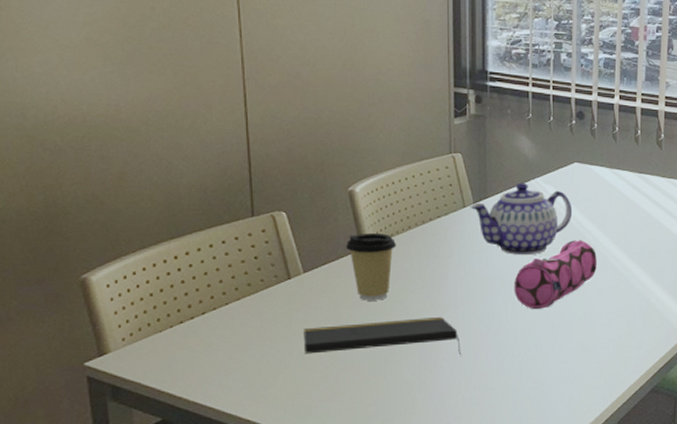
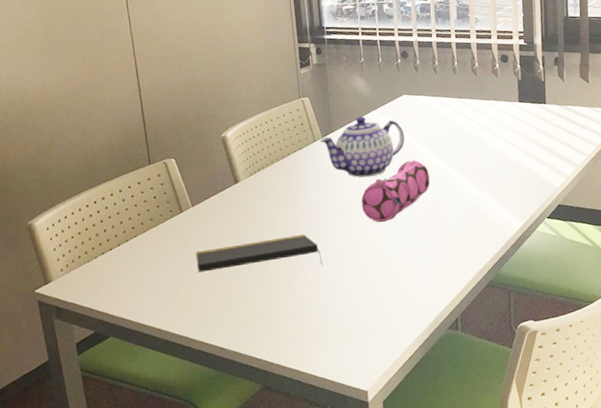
coffee cup: present [346,233,397,301] -> none [223,169,264,226]

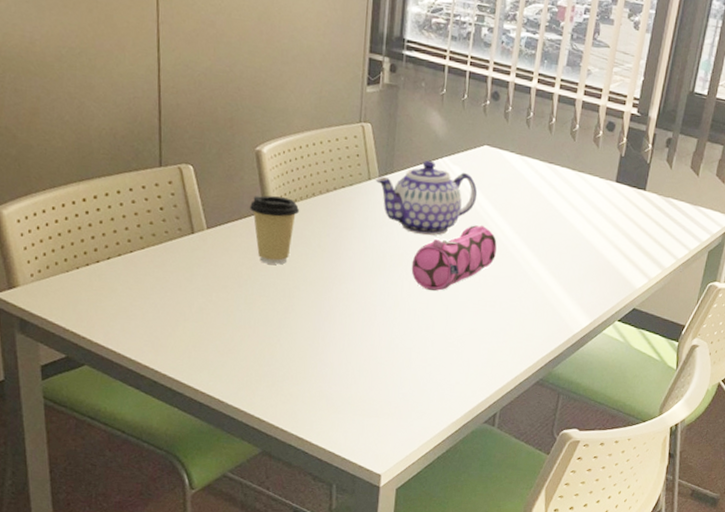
notepad: present [196,234,323,273] -> none [203,284,354,328]
coffee cup: none [223,169,264,226] -> present [250,195,300,265]

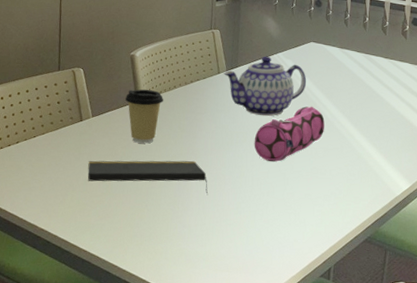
notepad: none [203,284,354,328] -> present [88,160,208,194]

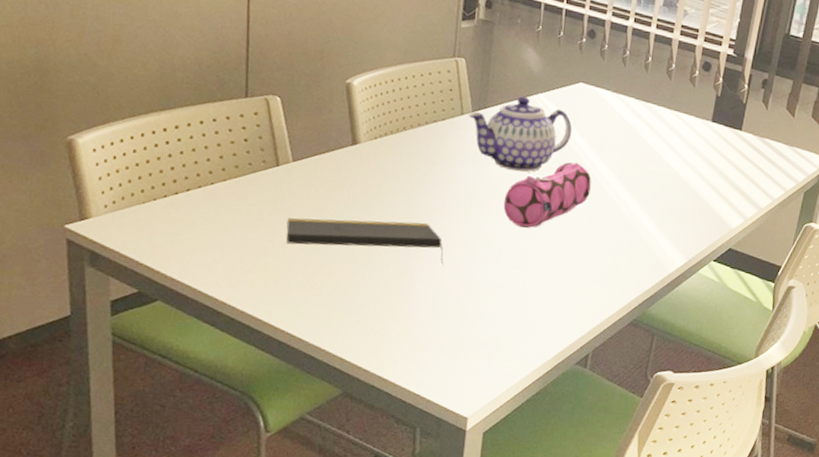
coffee cup: present [125,89,164,144] -> none [338,128,390,199]

